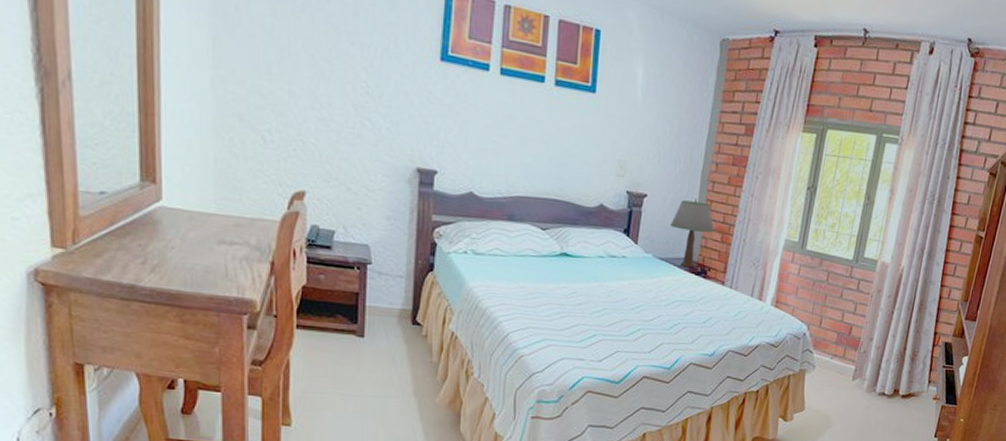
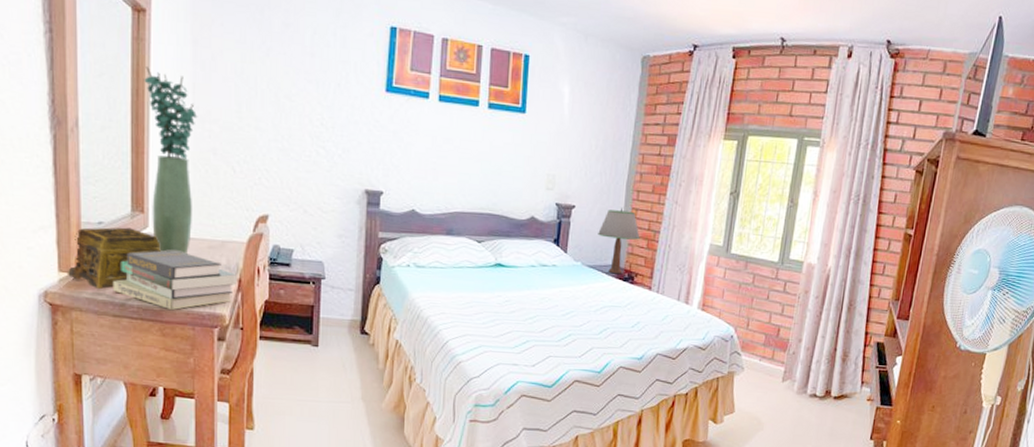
decorative box: none [62,197,177,269] -> present [67,227,161,290]
books: none [119,226,269,295] -> present [112,250,237,311]
vase: none [153,14,220,233] -> present [144,67,198,255]

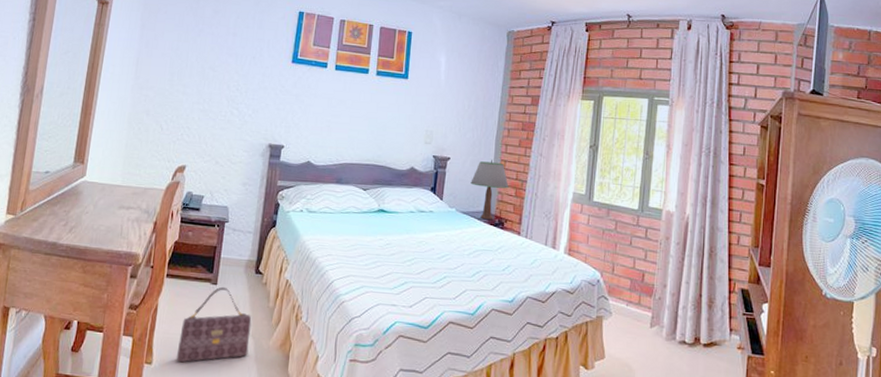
decorative box: present [67,227,161,290] -> none [12,176,94,230]
books: present [112,250,237,311] -> none [48,196,153,250]
vase: present [144,67,198,255] -> none [88,46,138,200]
handbag: none [280,348,361,427] -> present [176,286,252,362]

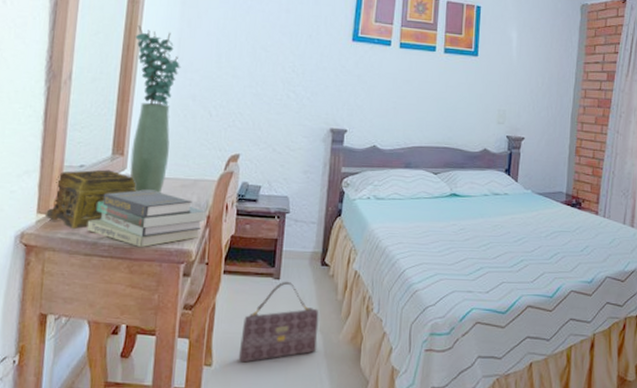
decorative box: none [12,176,94,230] -> present [44,169,136,230]
books: none [48,196,153,250] -> present [86,189,206,248]
vase: none [88,46,138,200] -> present [129,25,181,194]
table lamp: present [470,160,509,220] -> none [546,138,586,201]

